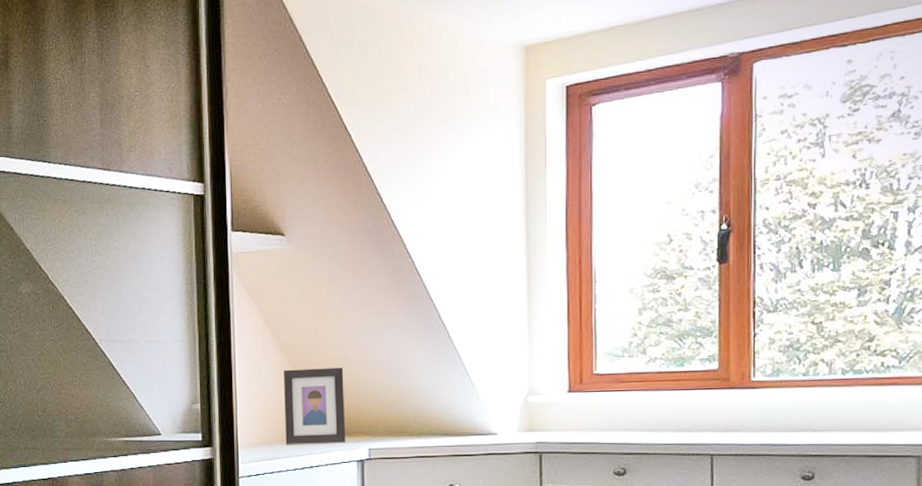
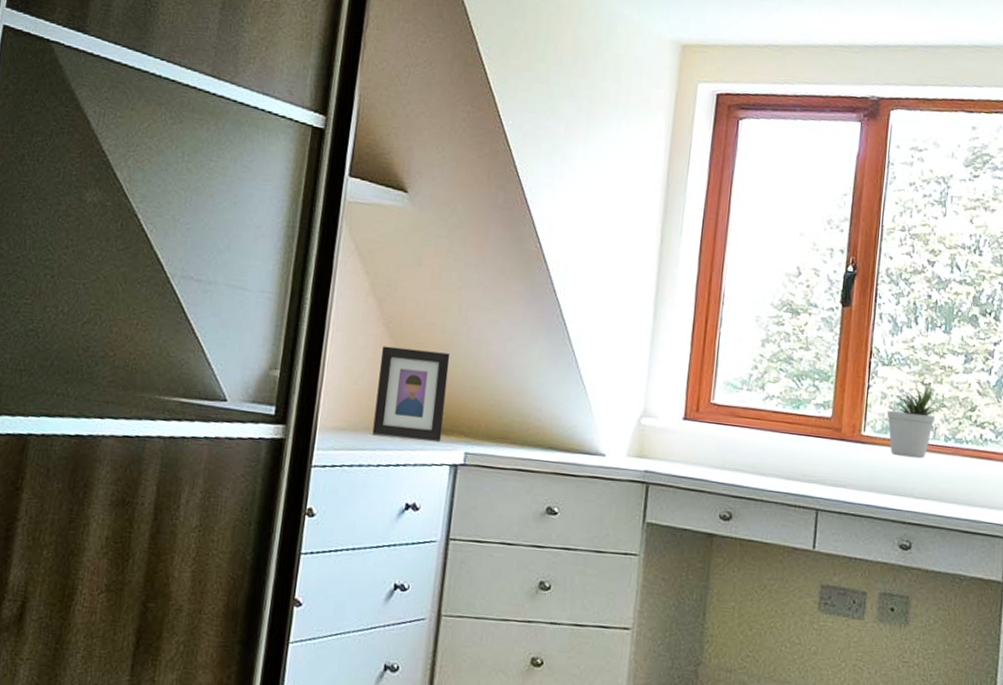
potted plant: none [776,324,832,395] -> present [887,385,938,459]

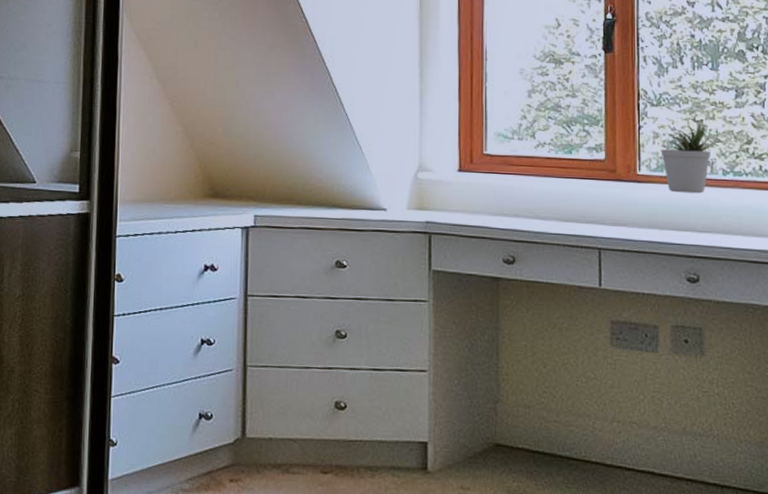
picture frame: present [372,346,450,443] -> none [168,123,232,208]

